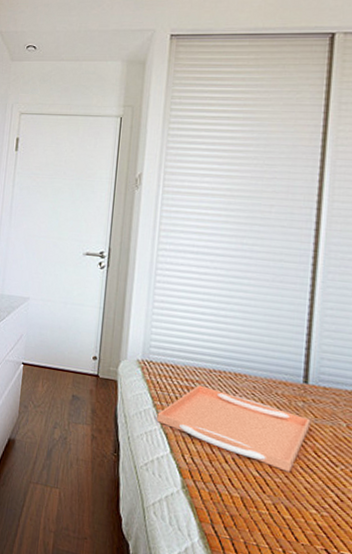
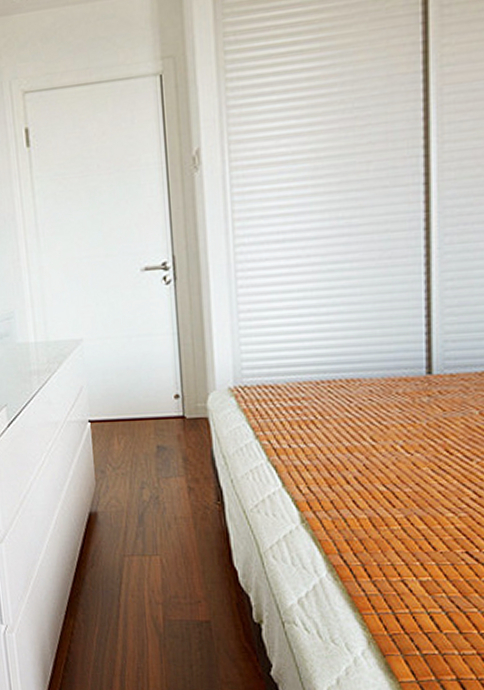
serving tray: present [157,385,311,472] -> none [261,402,439,479]

